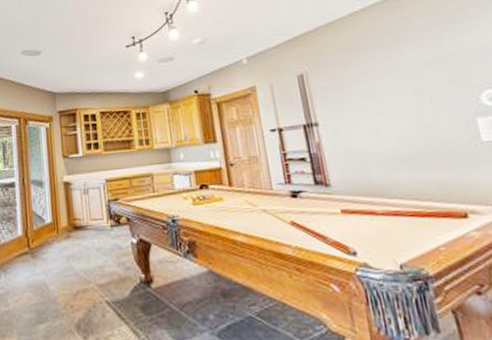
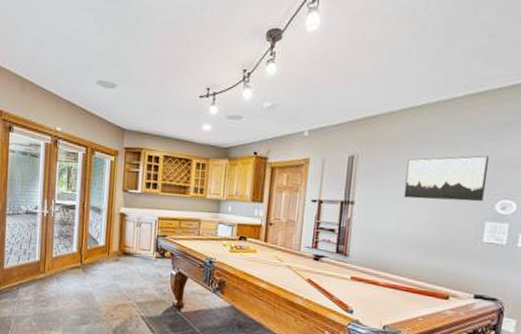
wall art: none [363,46,465,108] -> present [403,155,489,202]

